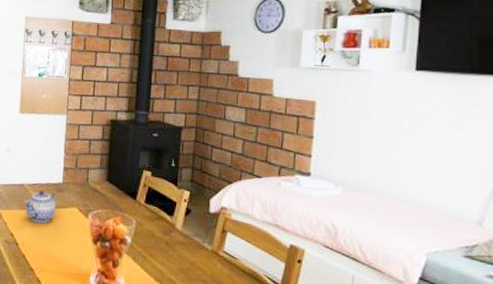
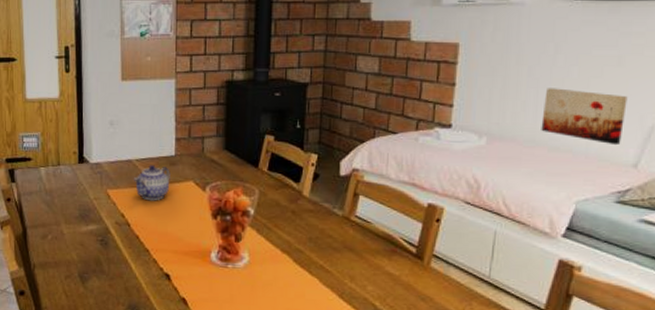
wall art: none [392,146,469,203] -> present [541,88,628,146]

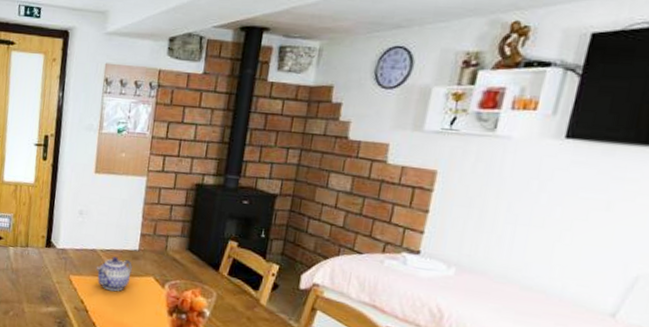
wall art: present [541,88,628,146] -> none [514,225,613,292]

